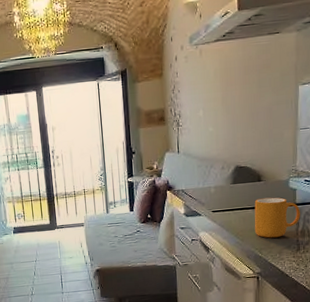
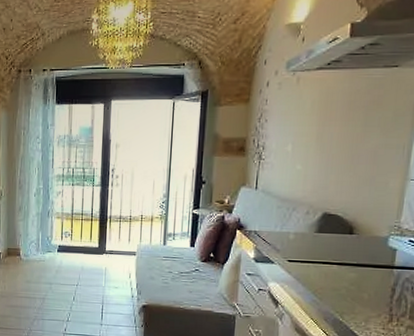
mug: present [254,197,300,238] -> none [337,254,399,303]

